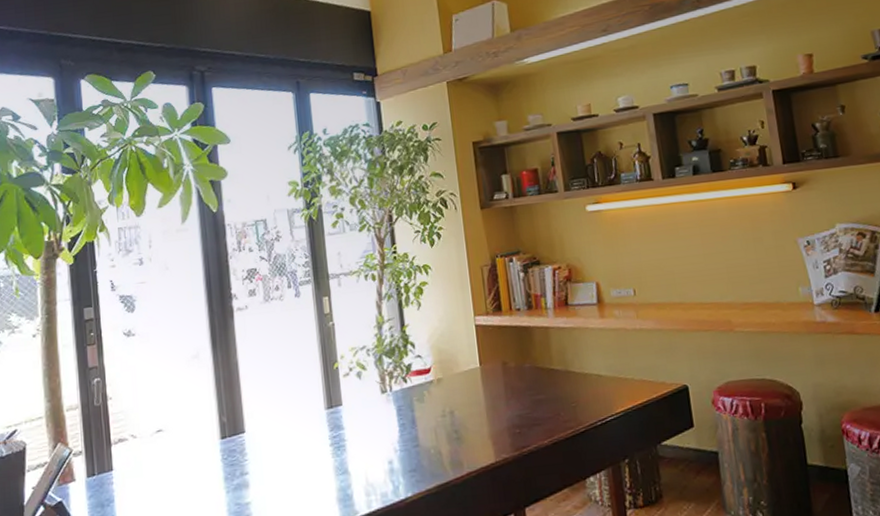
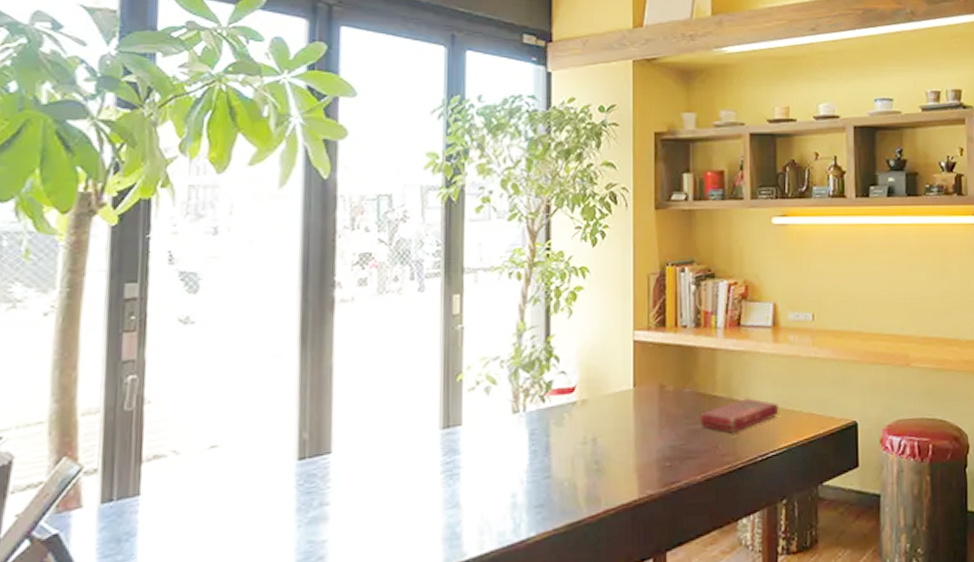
book: none [540,369,613,401] -> present [698,398,779,433]

